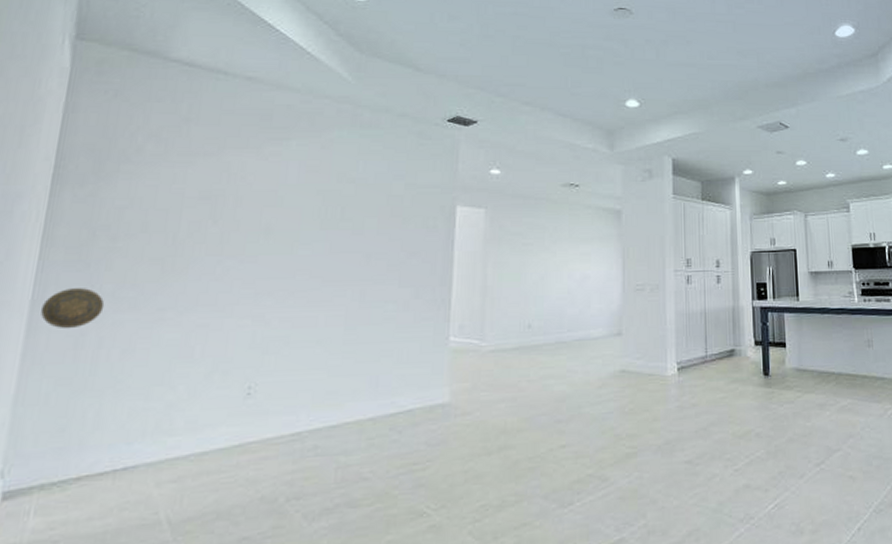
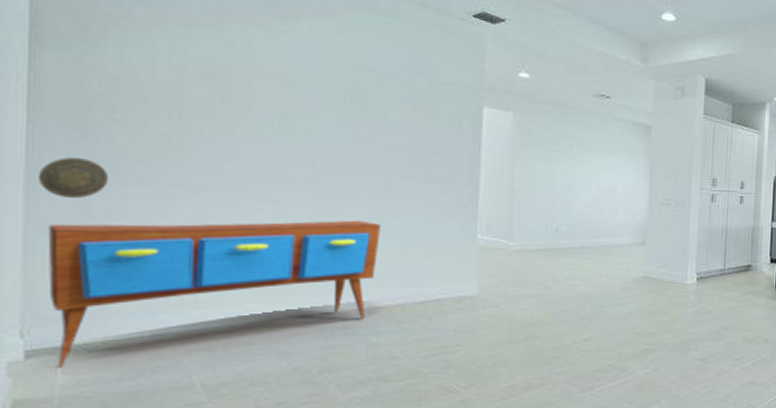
sideboard: none [30,330,355,510] -> present [48,220,381,368]

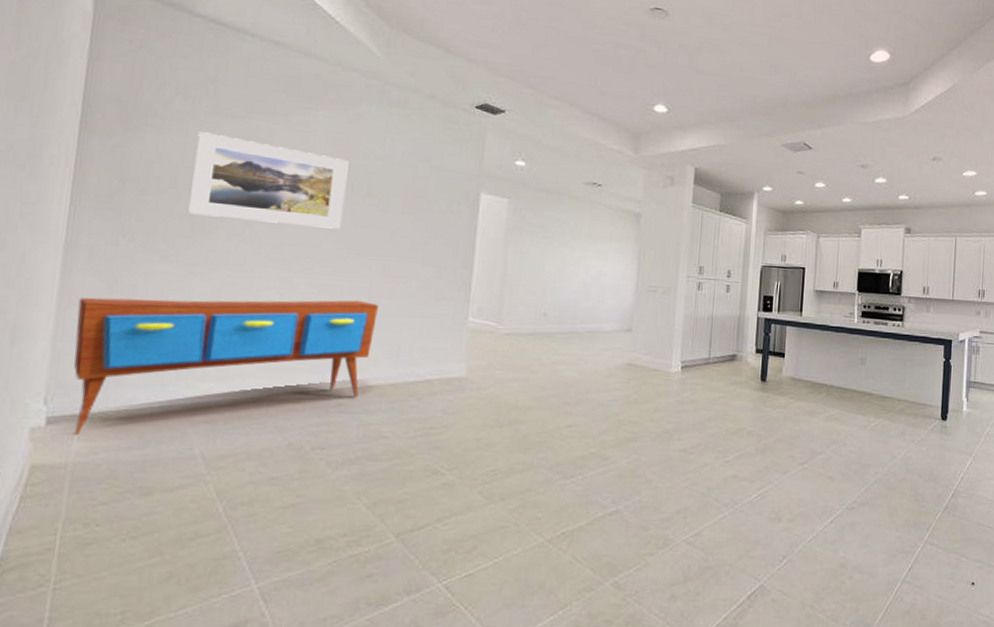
decorative plate: present [39,157,109,199] -> none [75,235,137,274]
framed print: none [163,43,338,147] -> present [187,131,349,229]

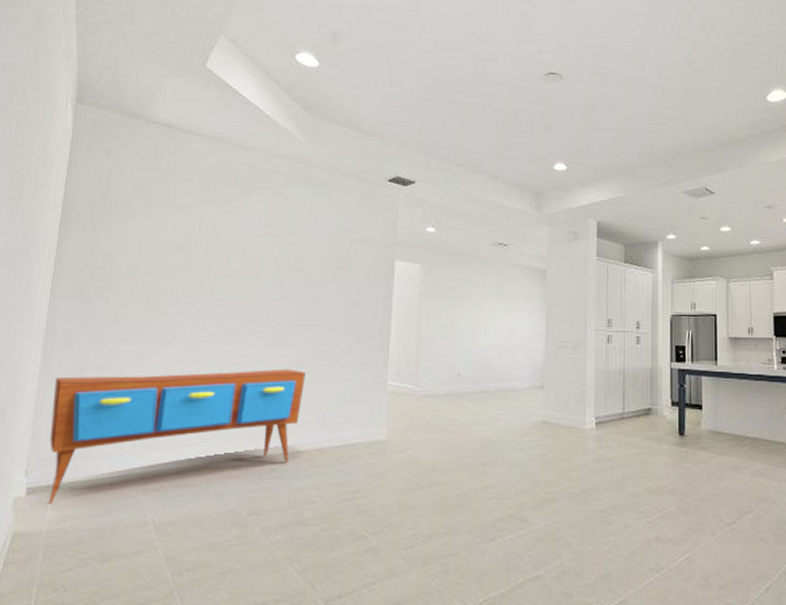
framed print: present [187,131,349,229] -> none [143,223,278,303]

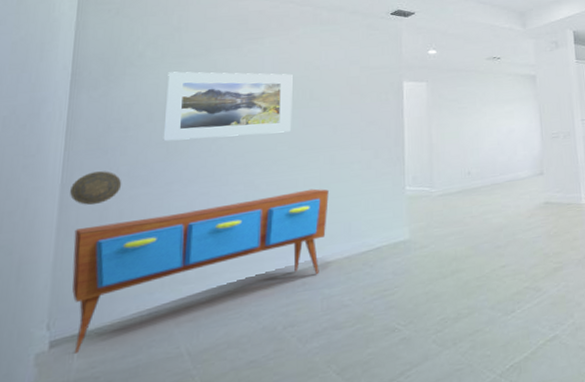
decorative plate: none [53,321,102,355] -> present [70,171,122,206]
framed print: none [143,223,278,303] -> present [163,71,293,142]

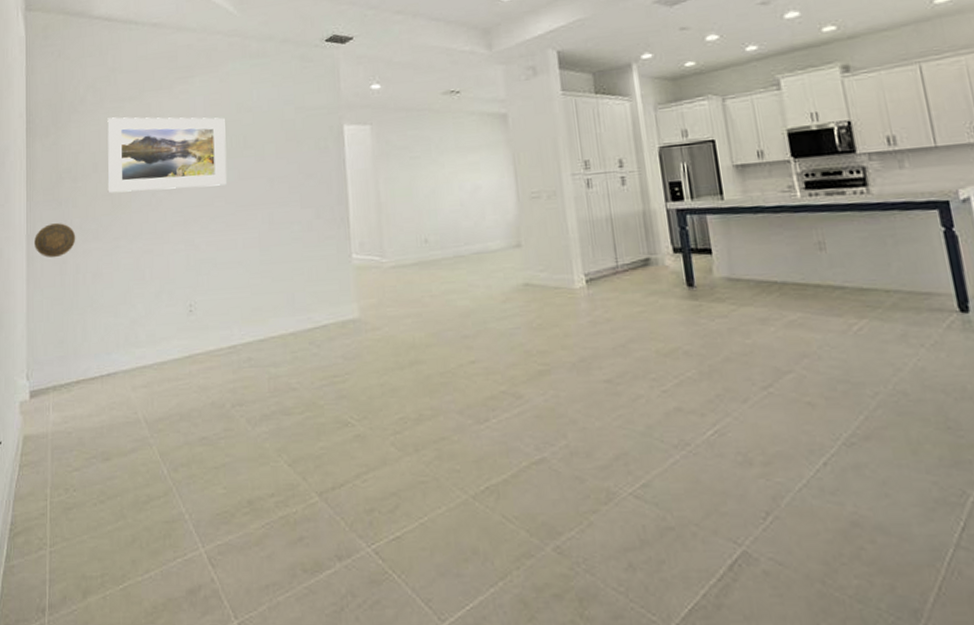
sideboard: present [72,188,329,354] -> none [41,251,270,406]

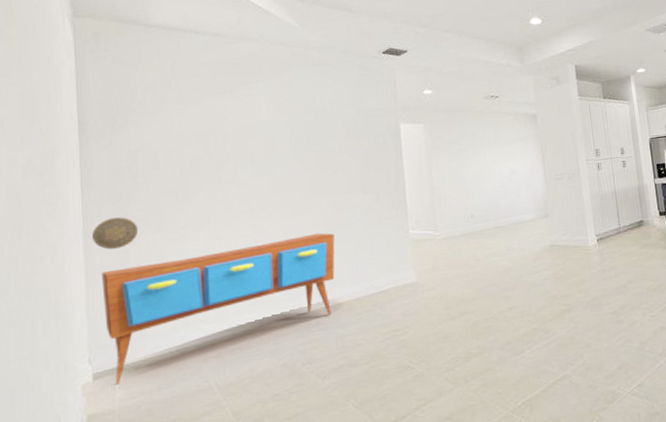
sideboard: none [41,251,270,406] -> present [101,232,335,385]
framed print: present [107,117,227,194] -> none [169,118,292,188]

